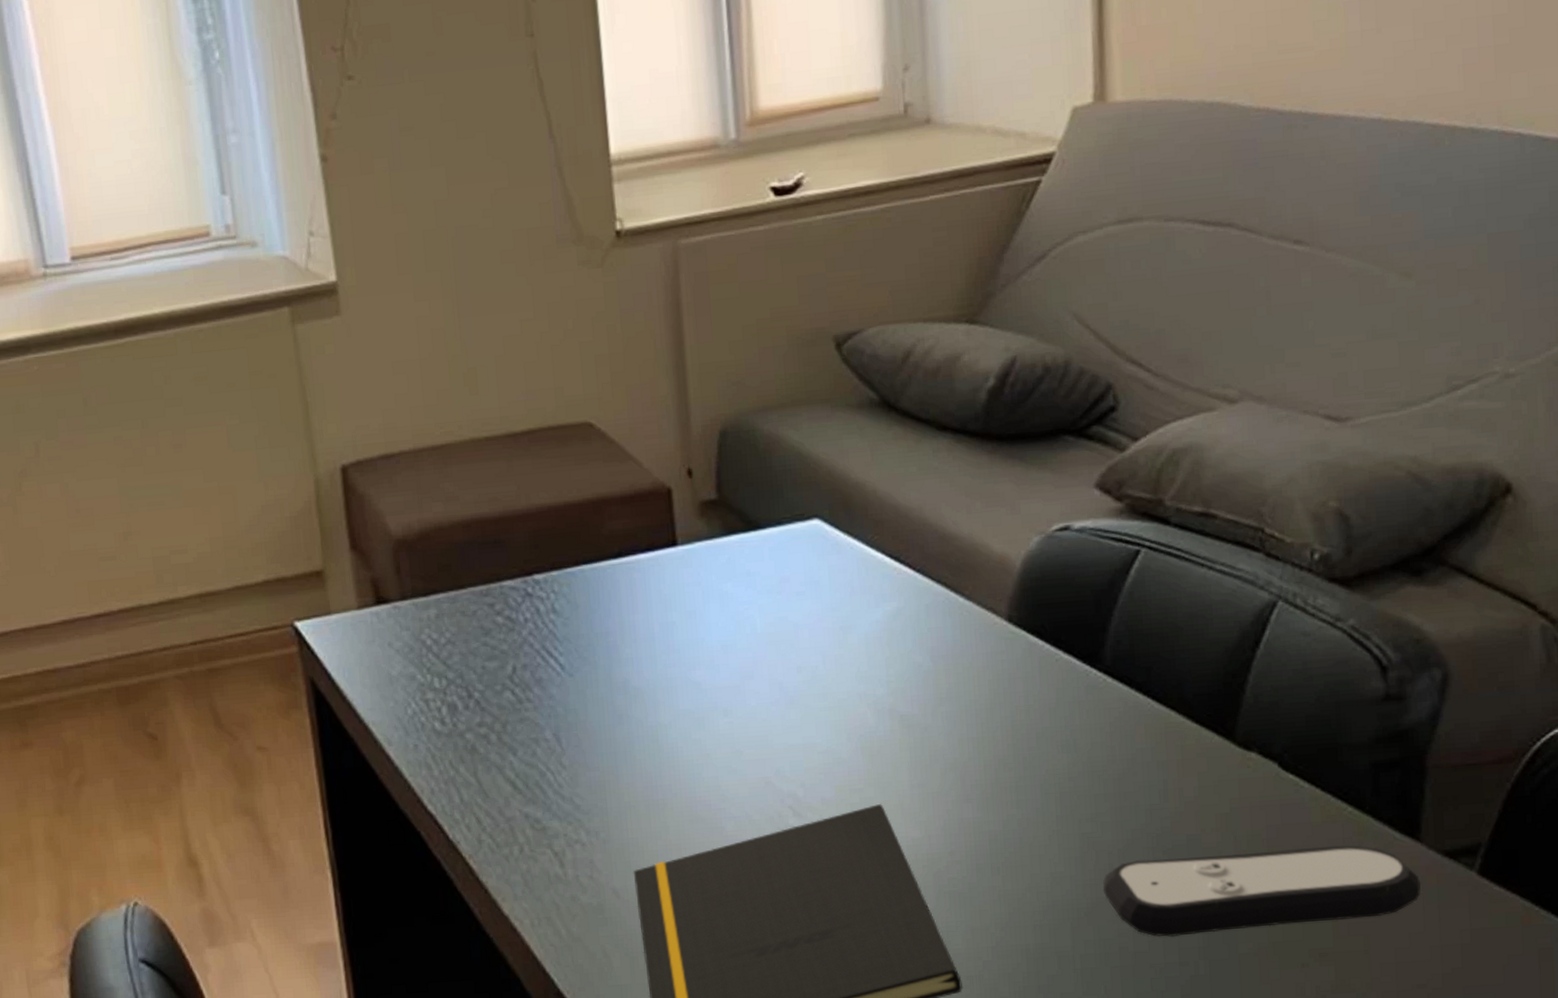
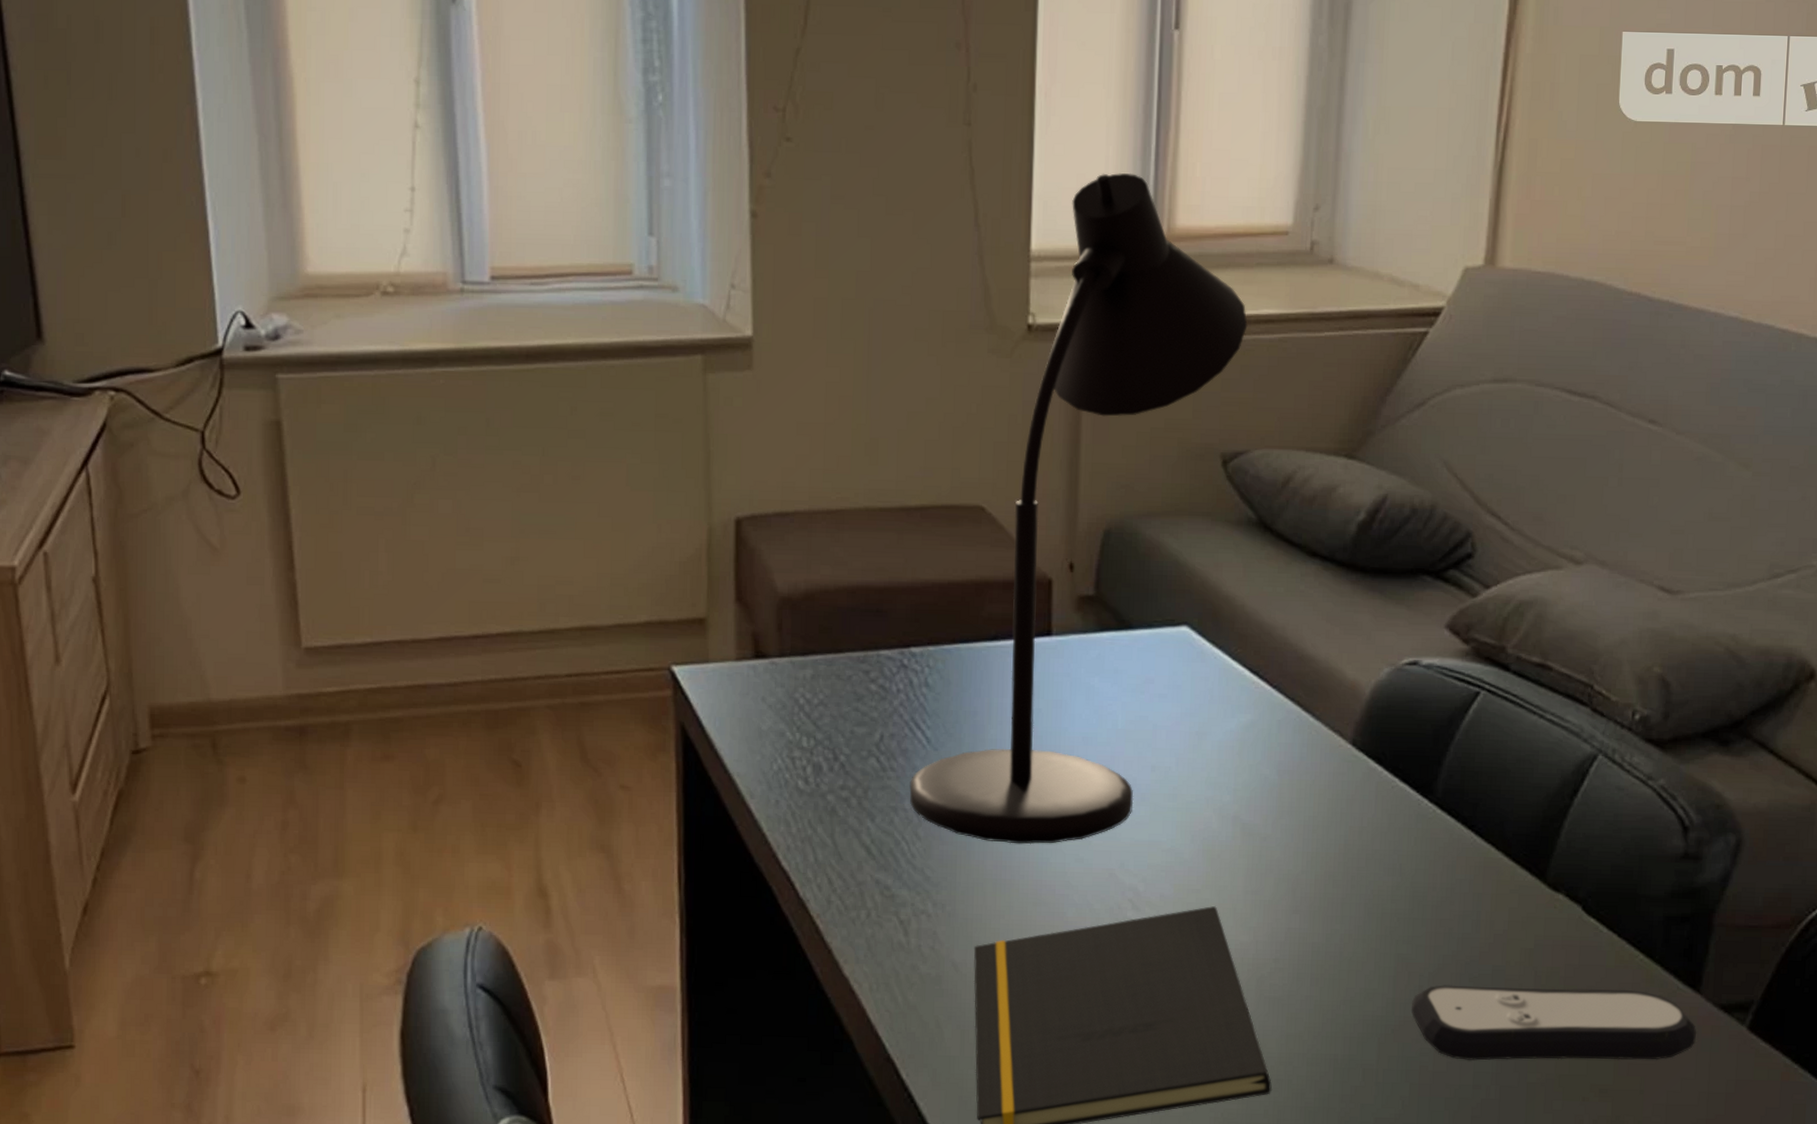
desk lamp: none [548,61,847,763] -> present [909,173,1248,845]

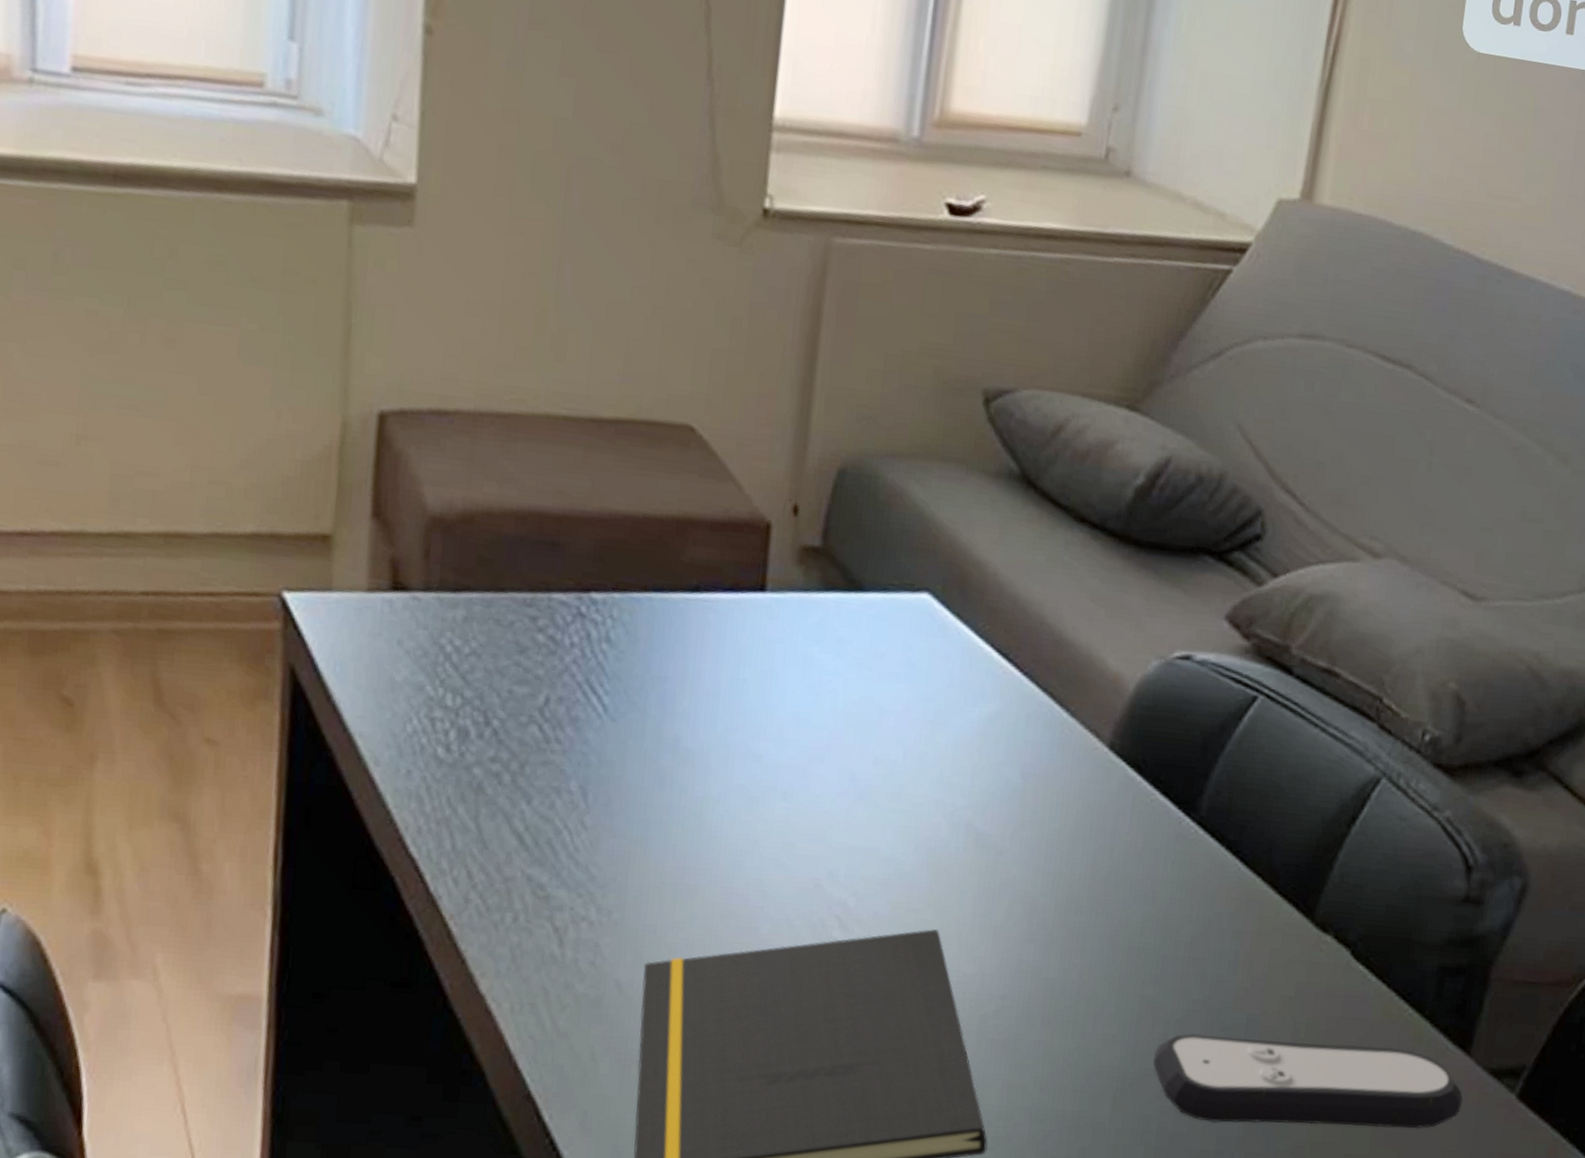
desk lamp: present [909,173,1248,845] -> none [577,34,1027,844]

